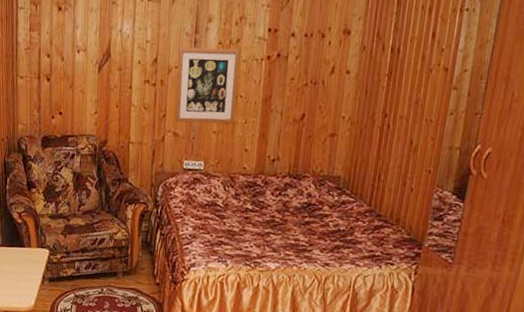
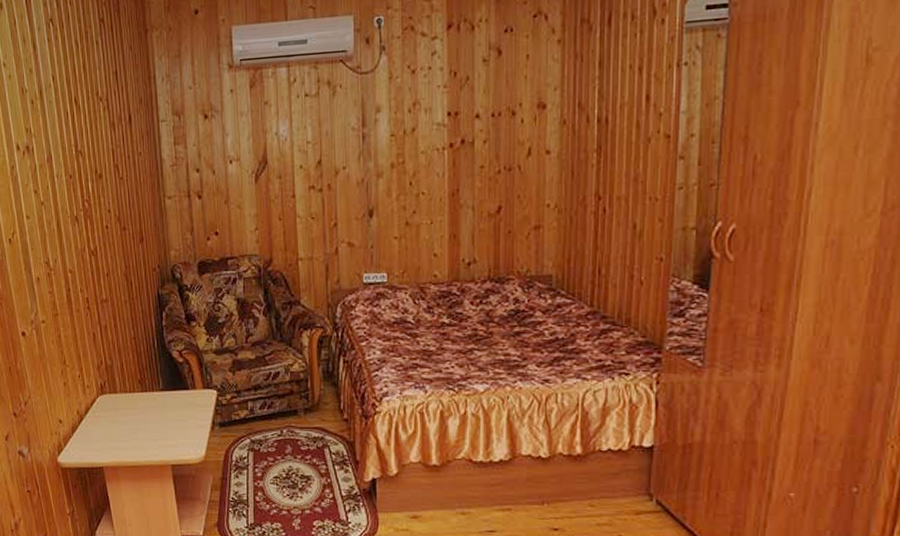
wall art: present [175,47,240,124] -> none [345,139,419,230]

